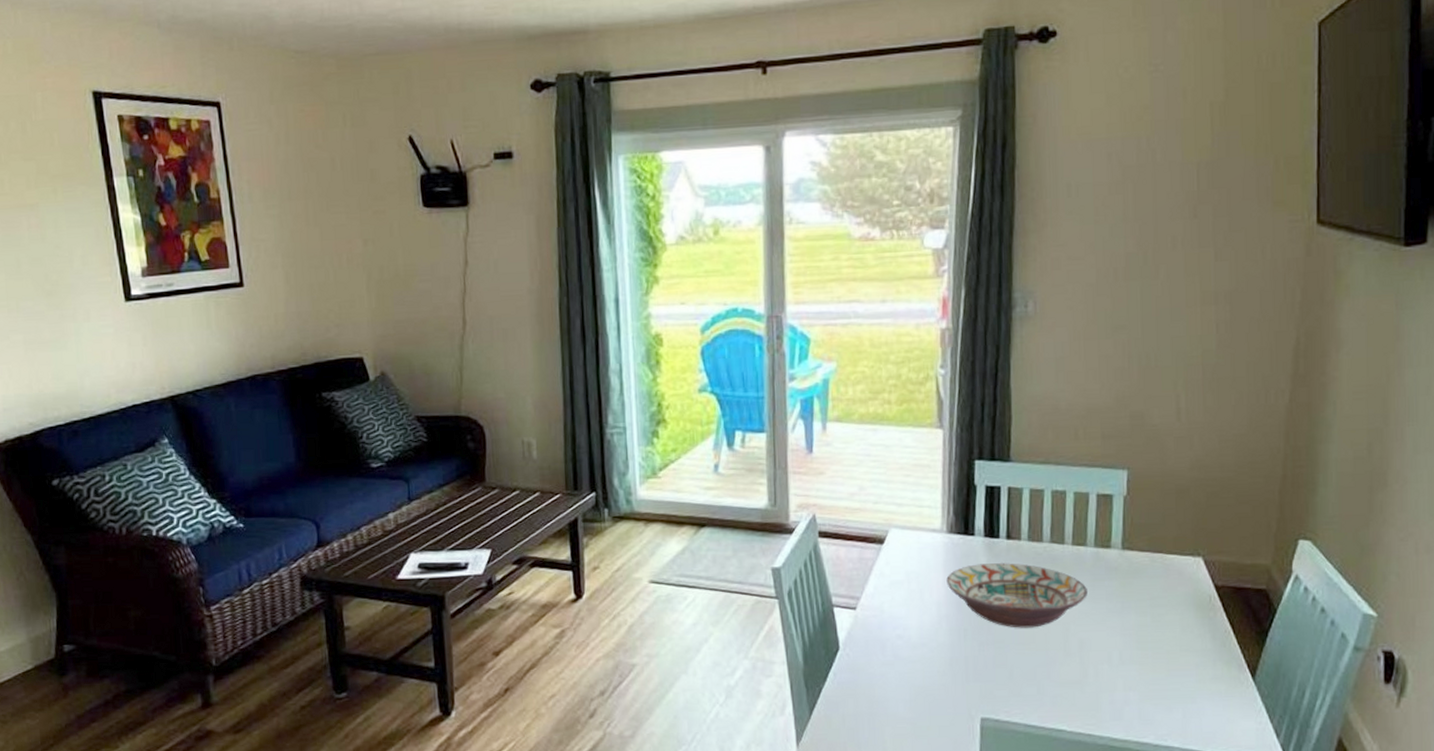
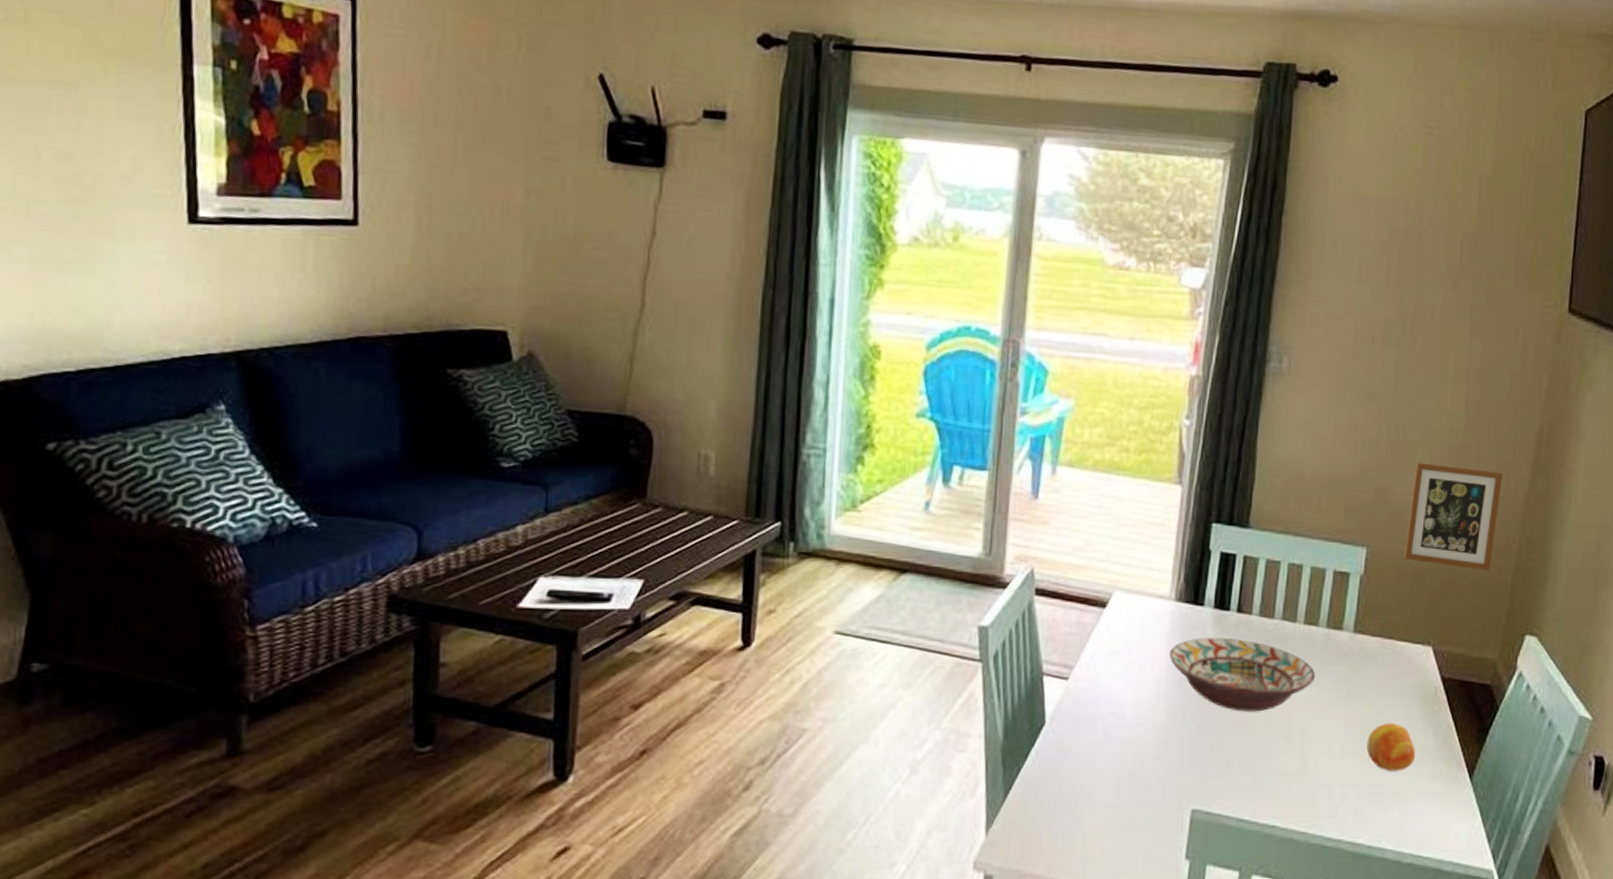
fruit: none [1144,631,1195,676] -> present [1366,723,1416,772]
picture frame: none [1166,385,1261,482] -> present [1405,463,1502,571]

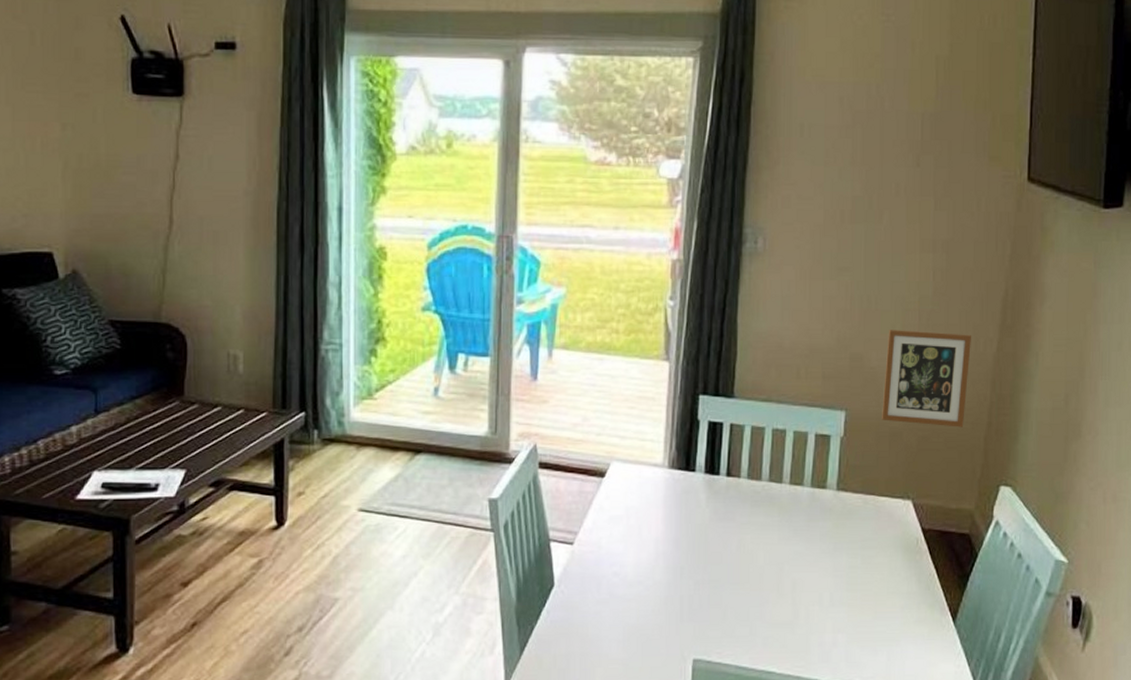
decorative bowl: present [1169,638,1315,712] -> none [665,501,802,568]
fruit: present [1366,723,1416,772] -> none [854,573,901,618]

